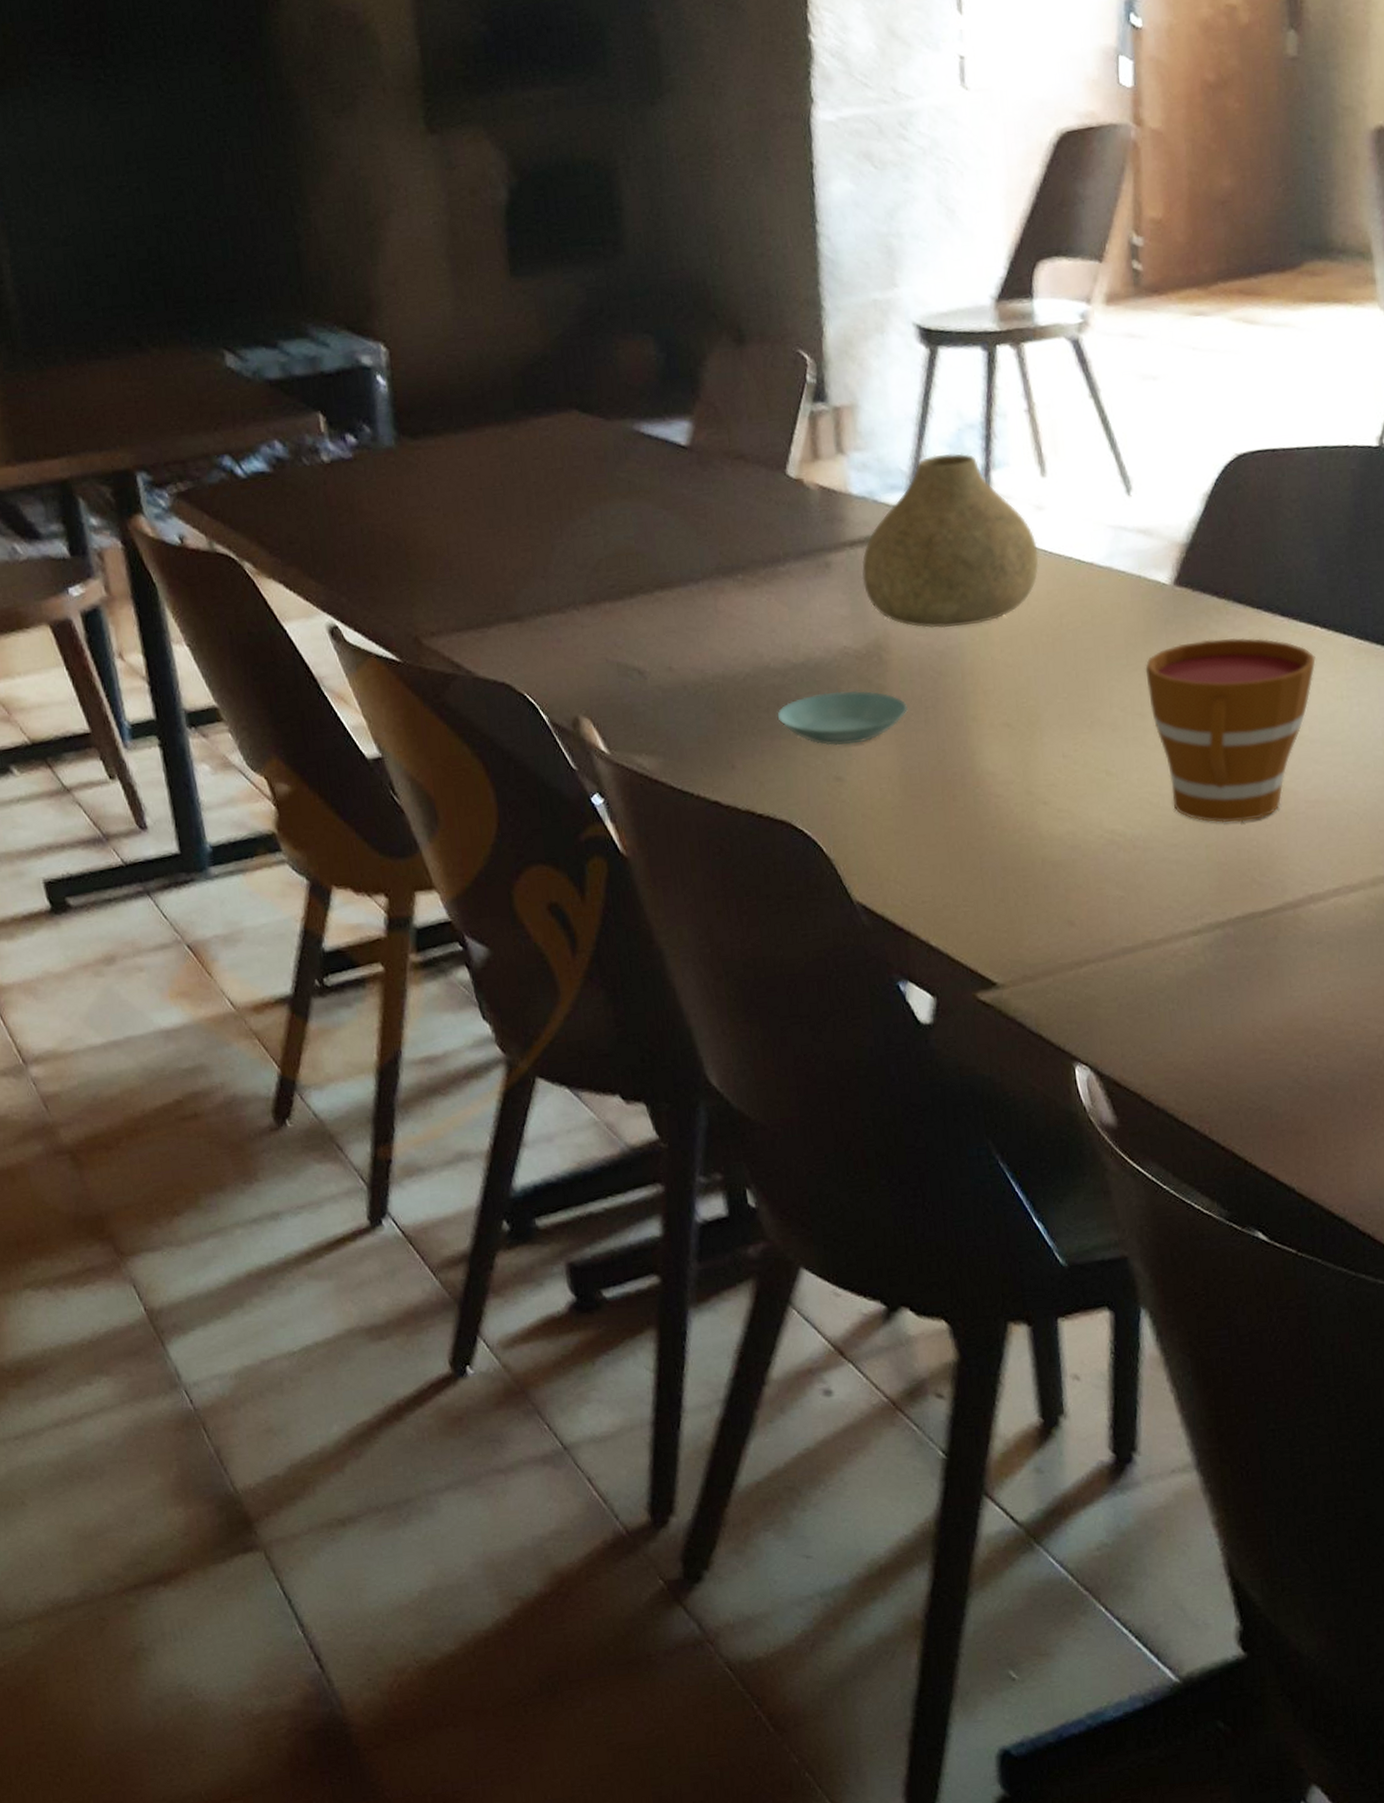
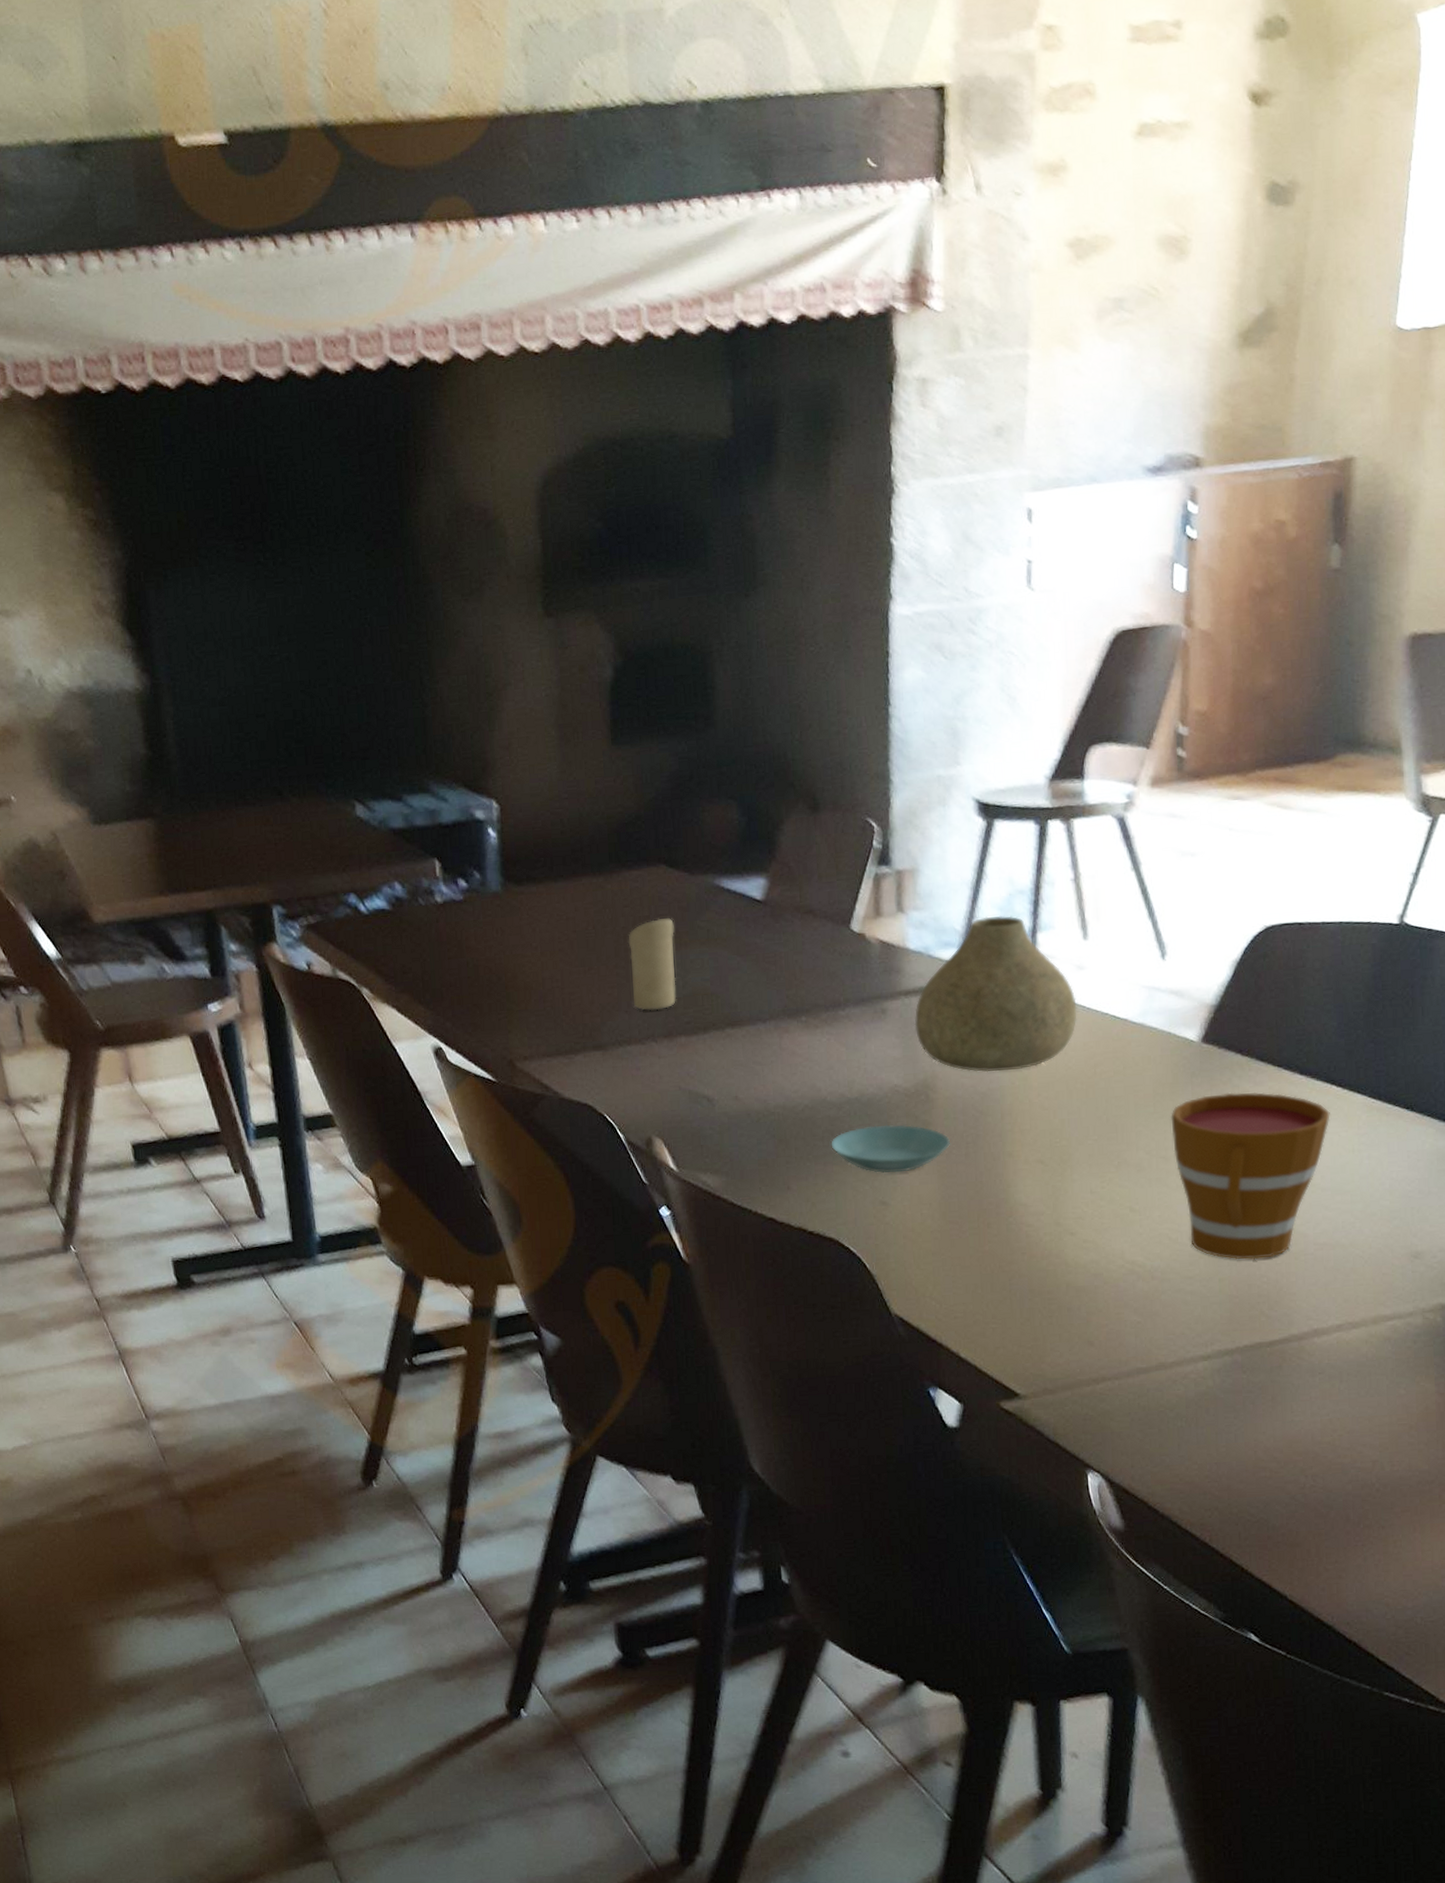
candle: none [540,469,598,575] -> present [628,917,676,1011]

